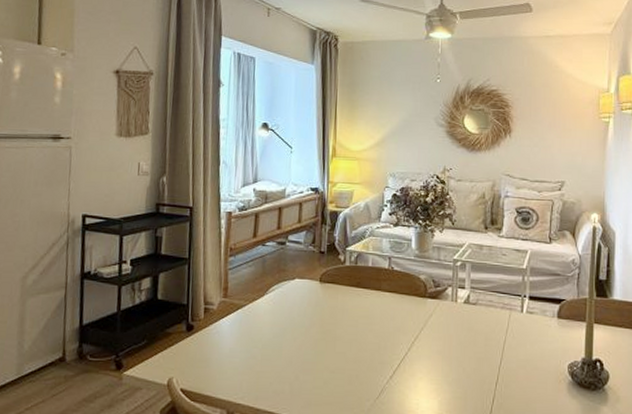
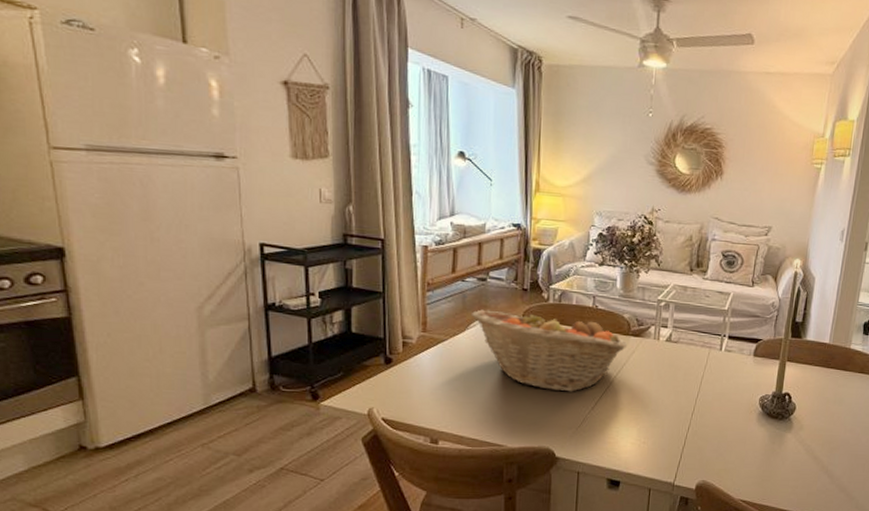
fruit basket: none [270,273,425,360] -> present [470,309,628,392]

